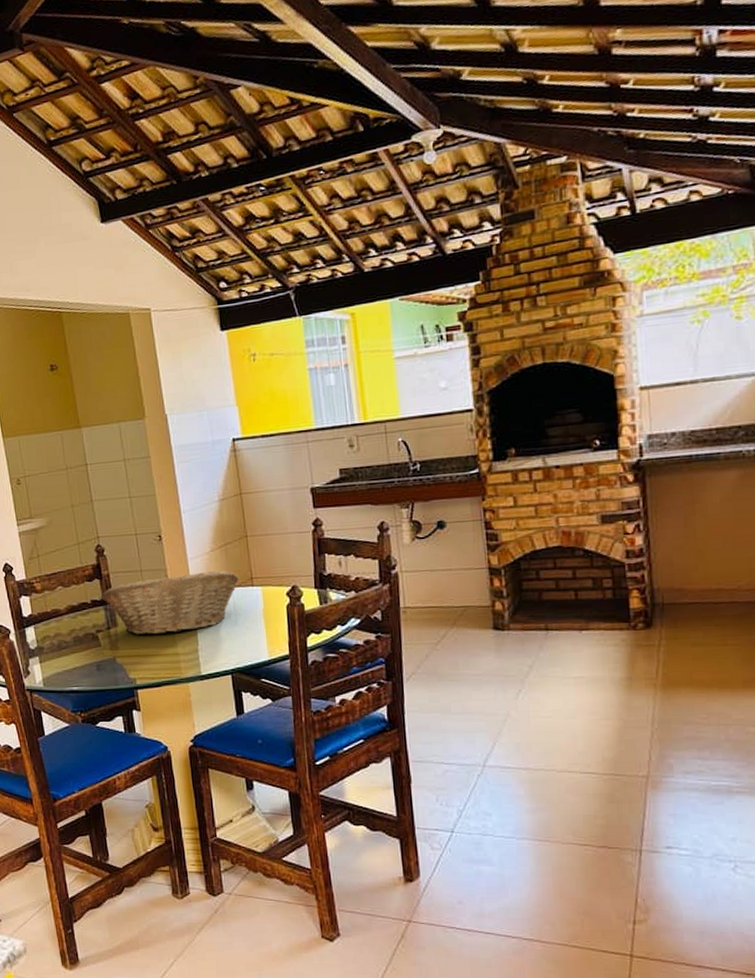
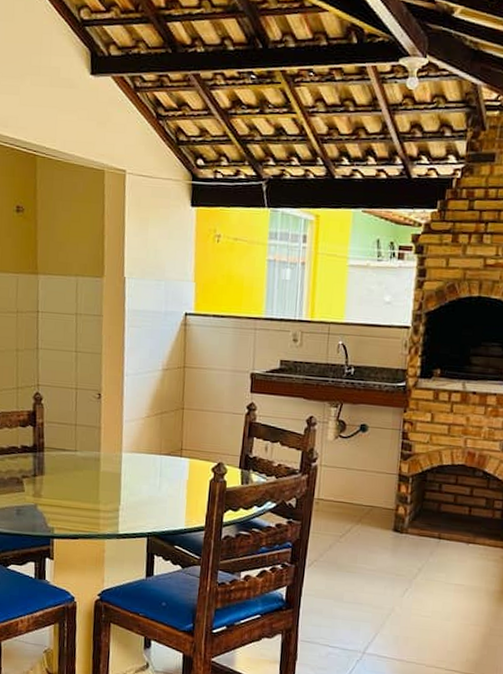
fruit basket: present [101,570,239,635] -> none [32,433,169,490]

